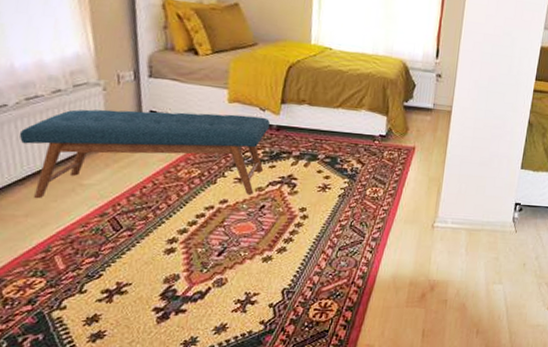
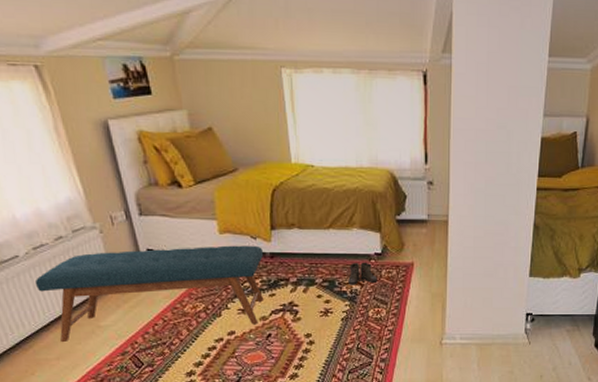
boots: none [350,142,379,164] -> present [348,262,378,285]

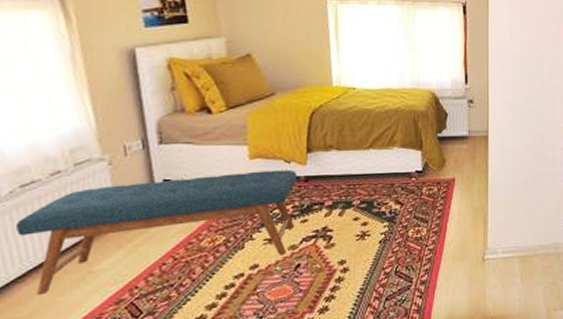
boots: present [348,262,378,285] -> none [387,180,418,205]

